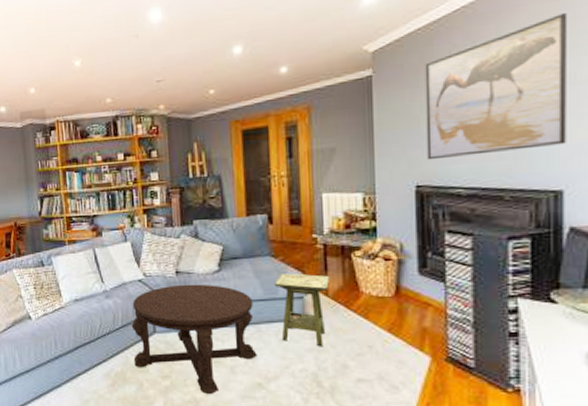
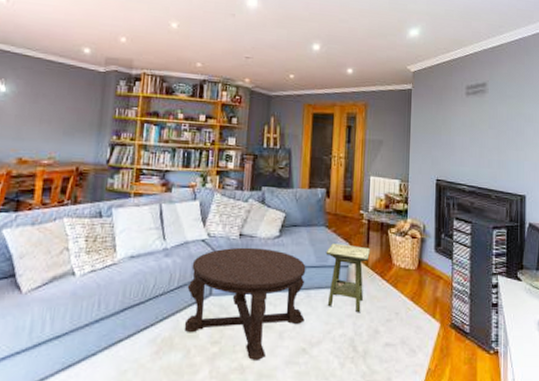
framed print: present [425,13,566,160] -> none [444,73,528,163]

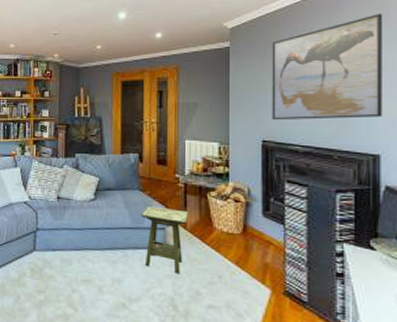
coffee table: present [184,247,306,360] -> none [13,208,123,310]
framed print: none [444,73,528,163] -> present [272,14,383,121]

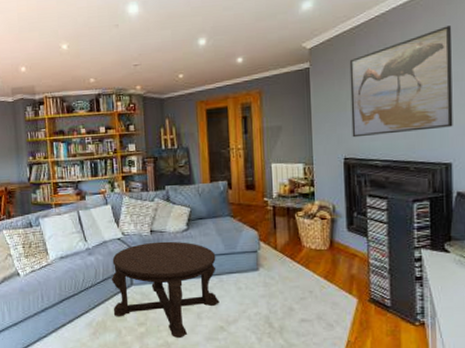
coffee table: none [13,208,123,310] -> present [111,241,220,338]
side table: present [141,206,188,274] -> none [233,231,278,294]

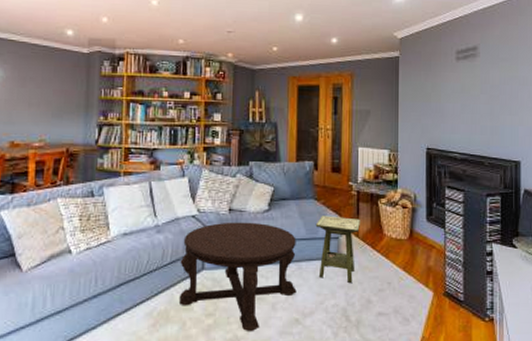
side table: none [233,231,278,294] -> present [315,216,360,284]
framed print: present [349,26,453,138] -> none [435,34,522,129]

